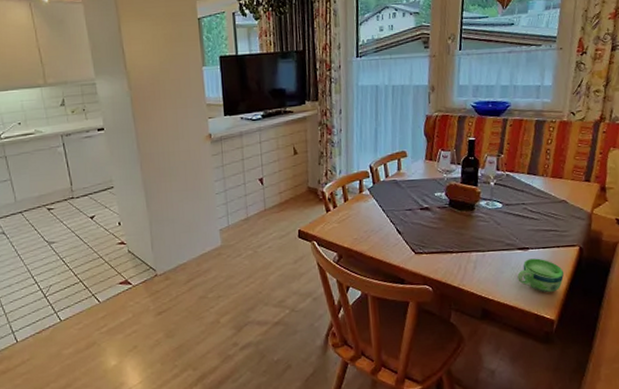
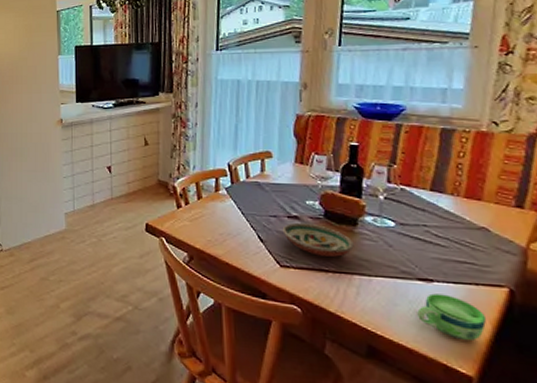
decorative bowl: none [416,212,472,240] -> present [282,222,354,257]

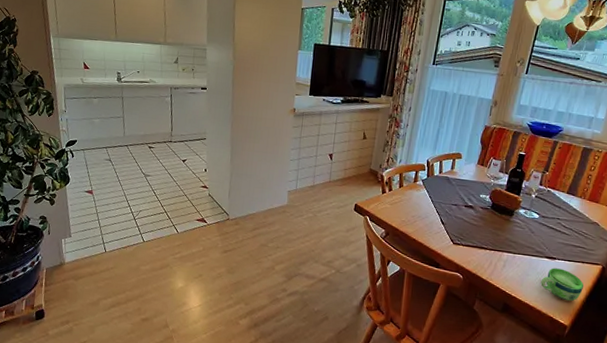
decorative bowl: present [282,222,354,257] -> none [459,210,508,239]

